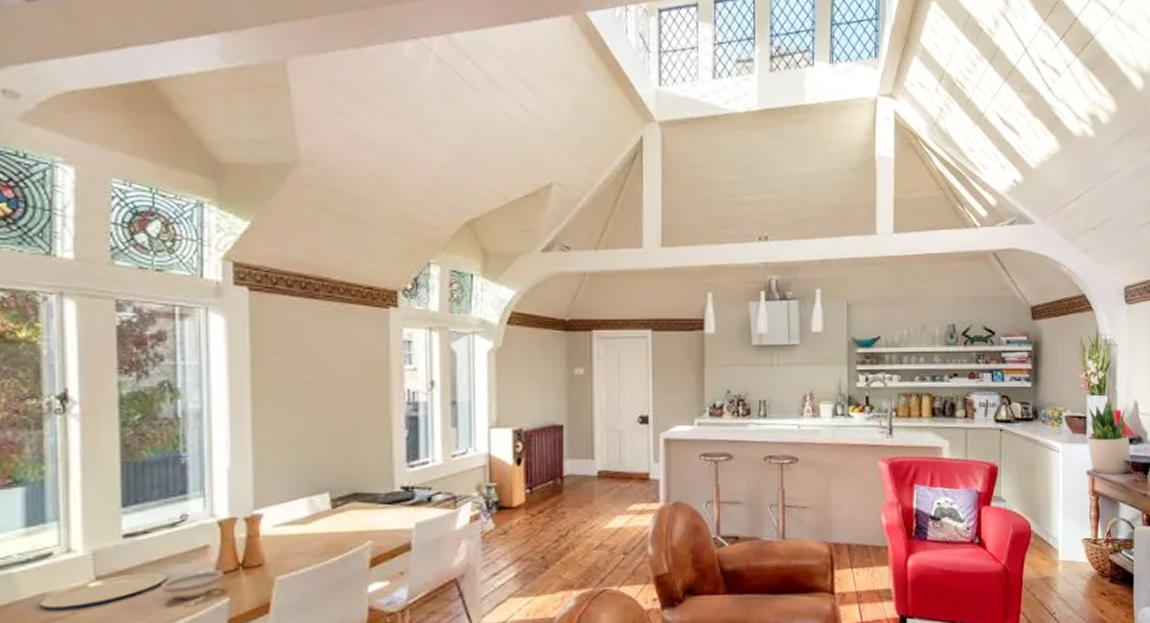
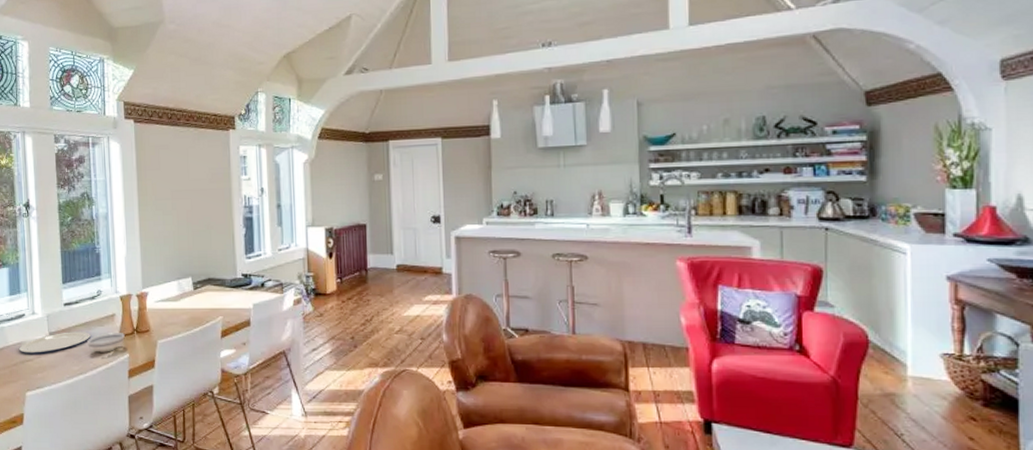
planter: present [1087,401,1131,475] -> none [947,195,1013,281]

